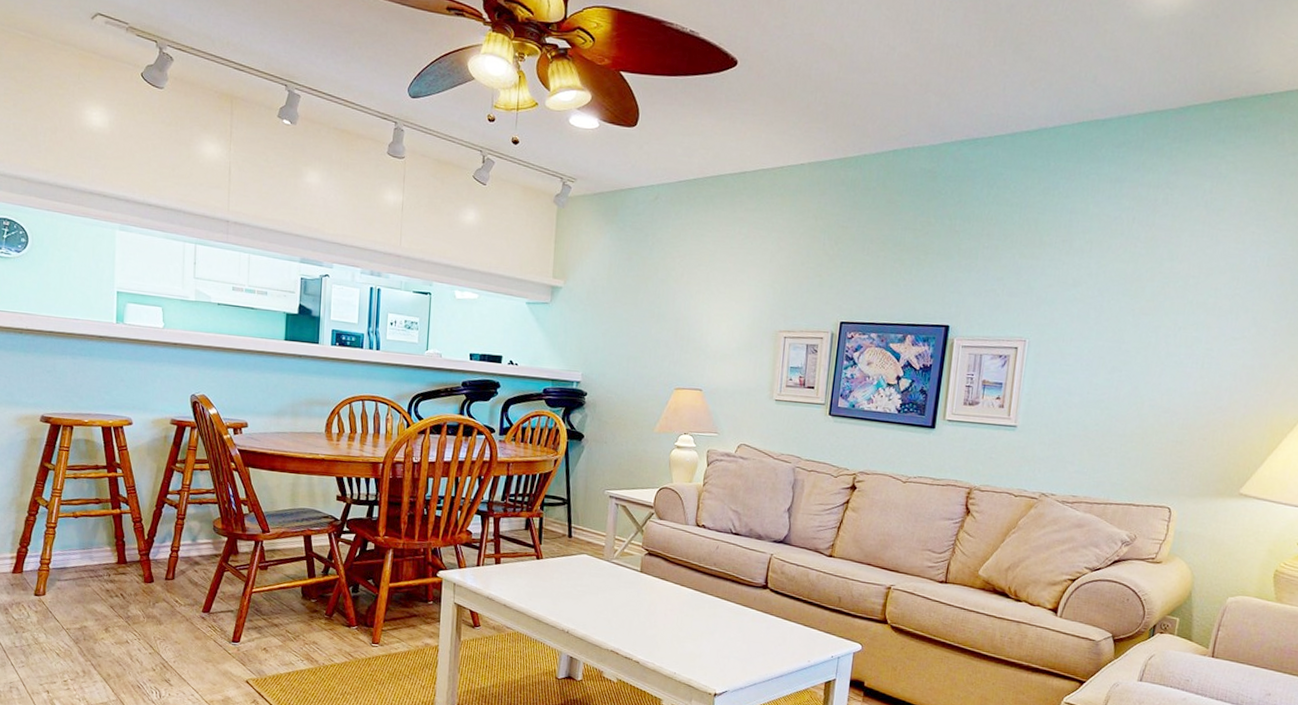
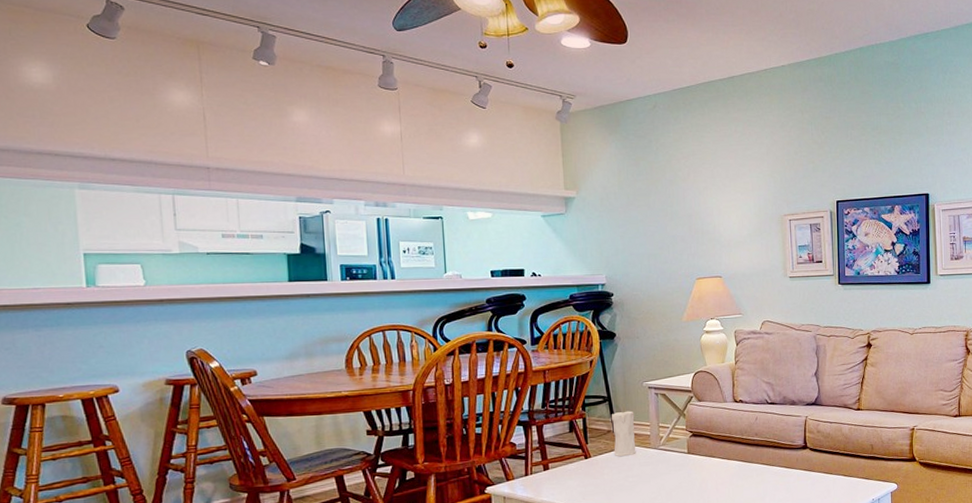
candle: none [566,517,592,564] -> present [611,411,636,457]

